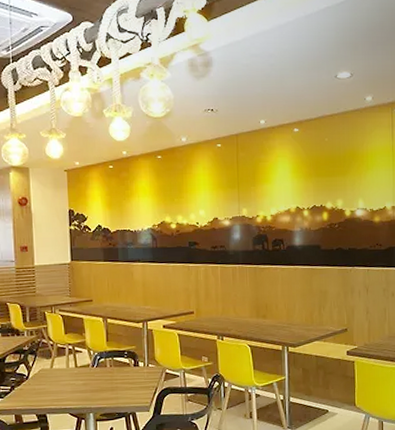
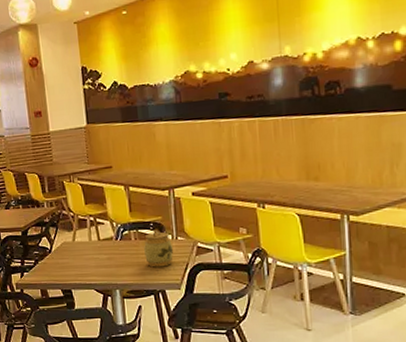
jar: none [118,357,144,392] -> present [144,229,173,268]

